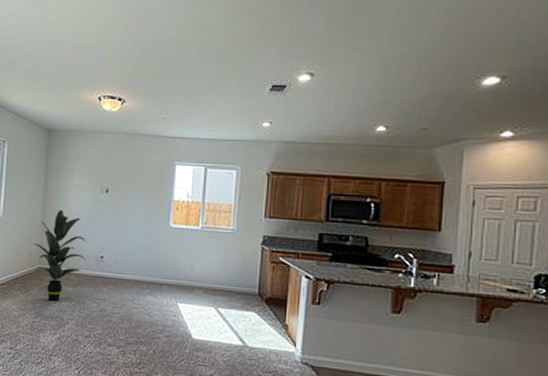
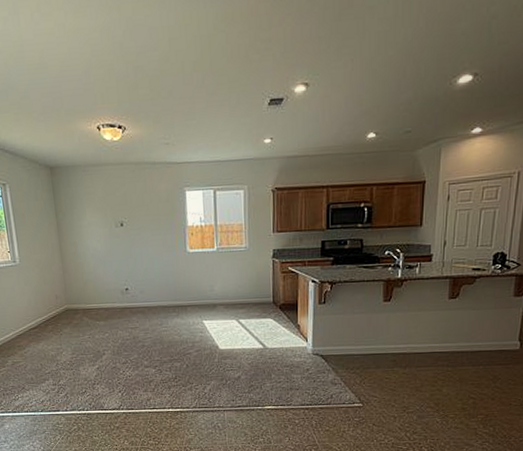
indoor plant: present [33,210,86,302] -> none [57,249,112,337]

